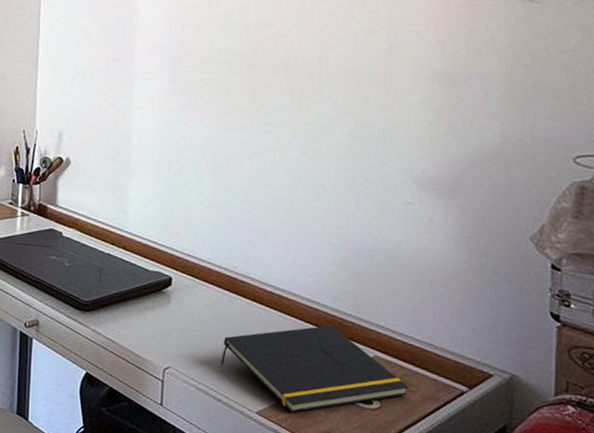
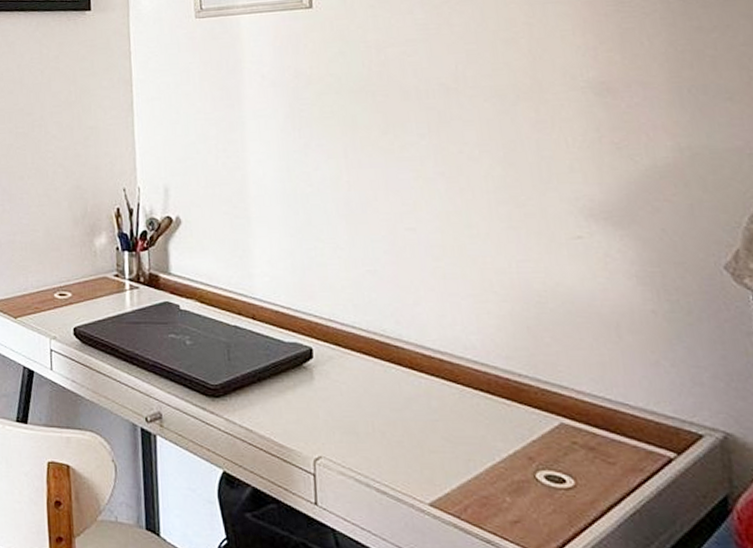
notepad: present [220,325,409,413] -> none [380,391,607,501]

